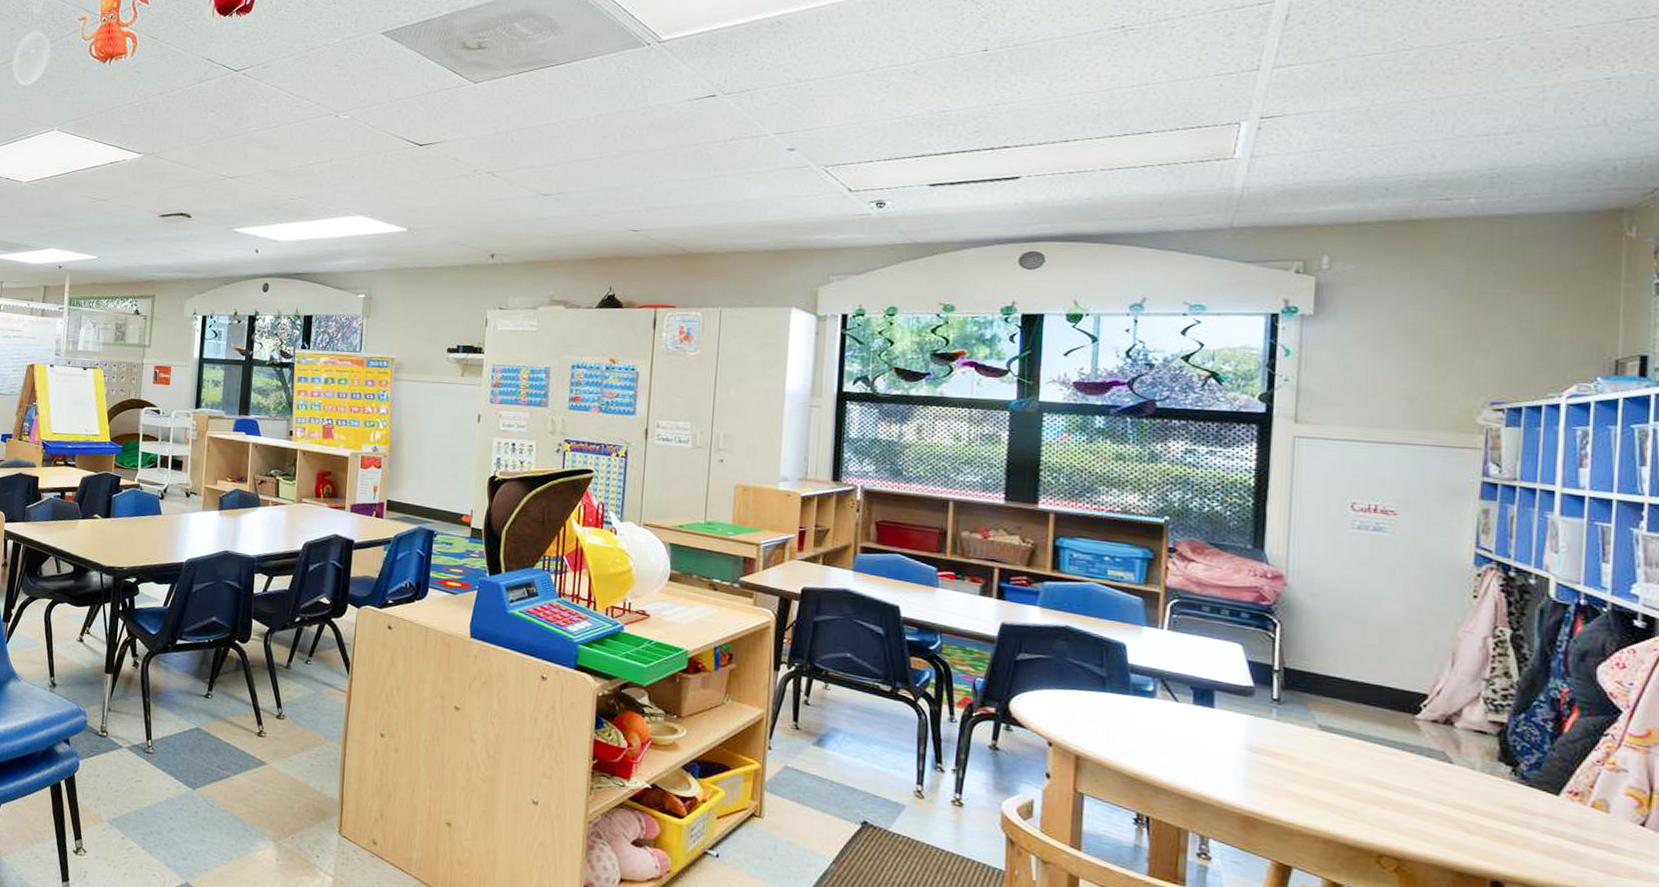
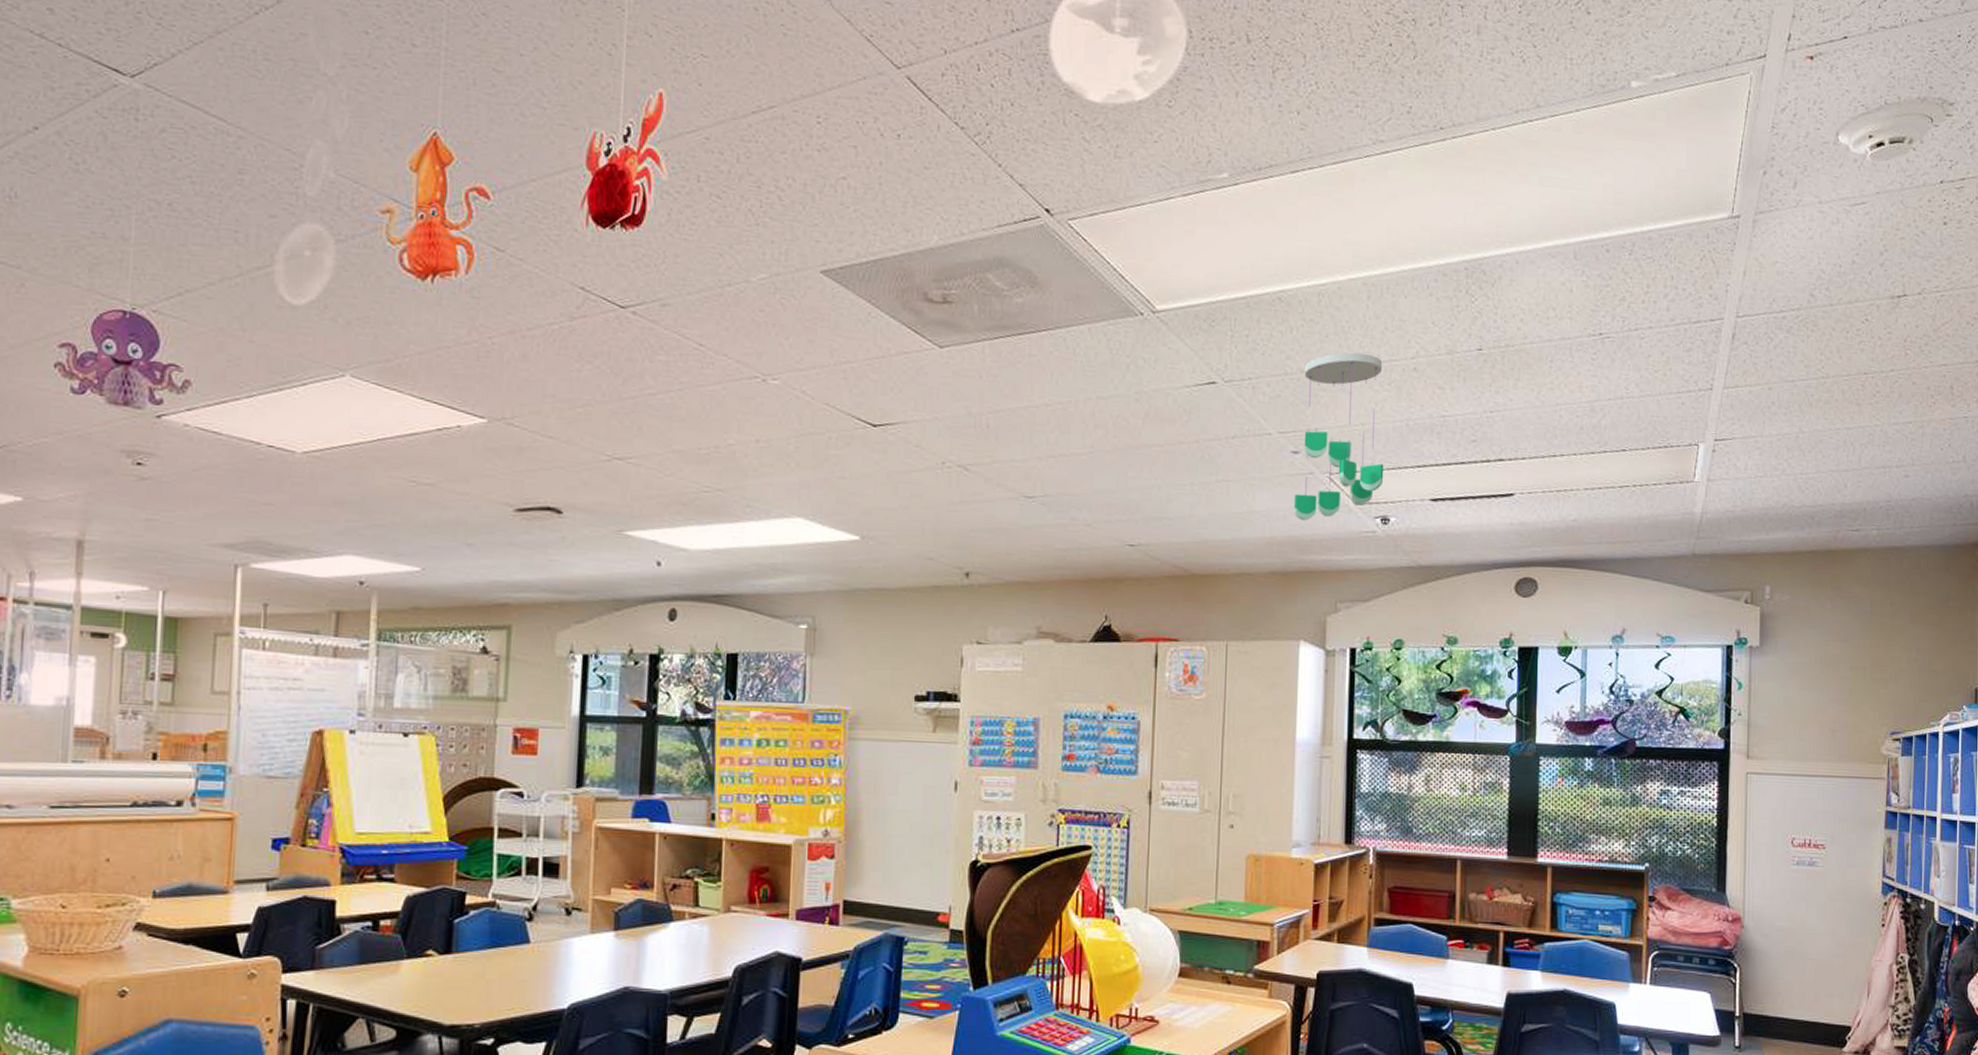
ceiling mobile: none [788,61,882,207] -> present [1293,352,1384,521]

